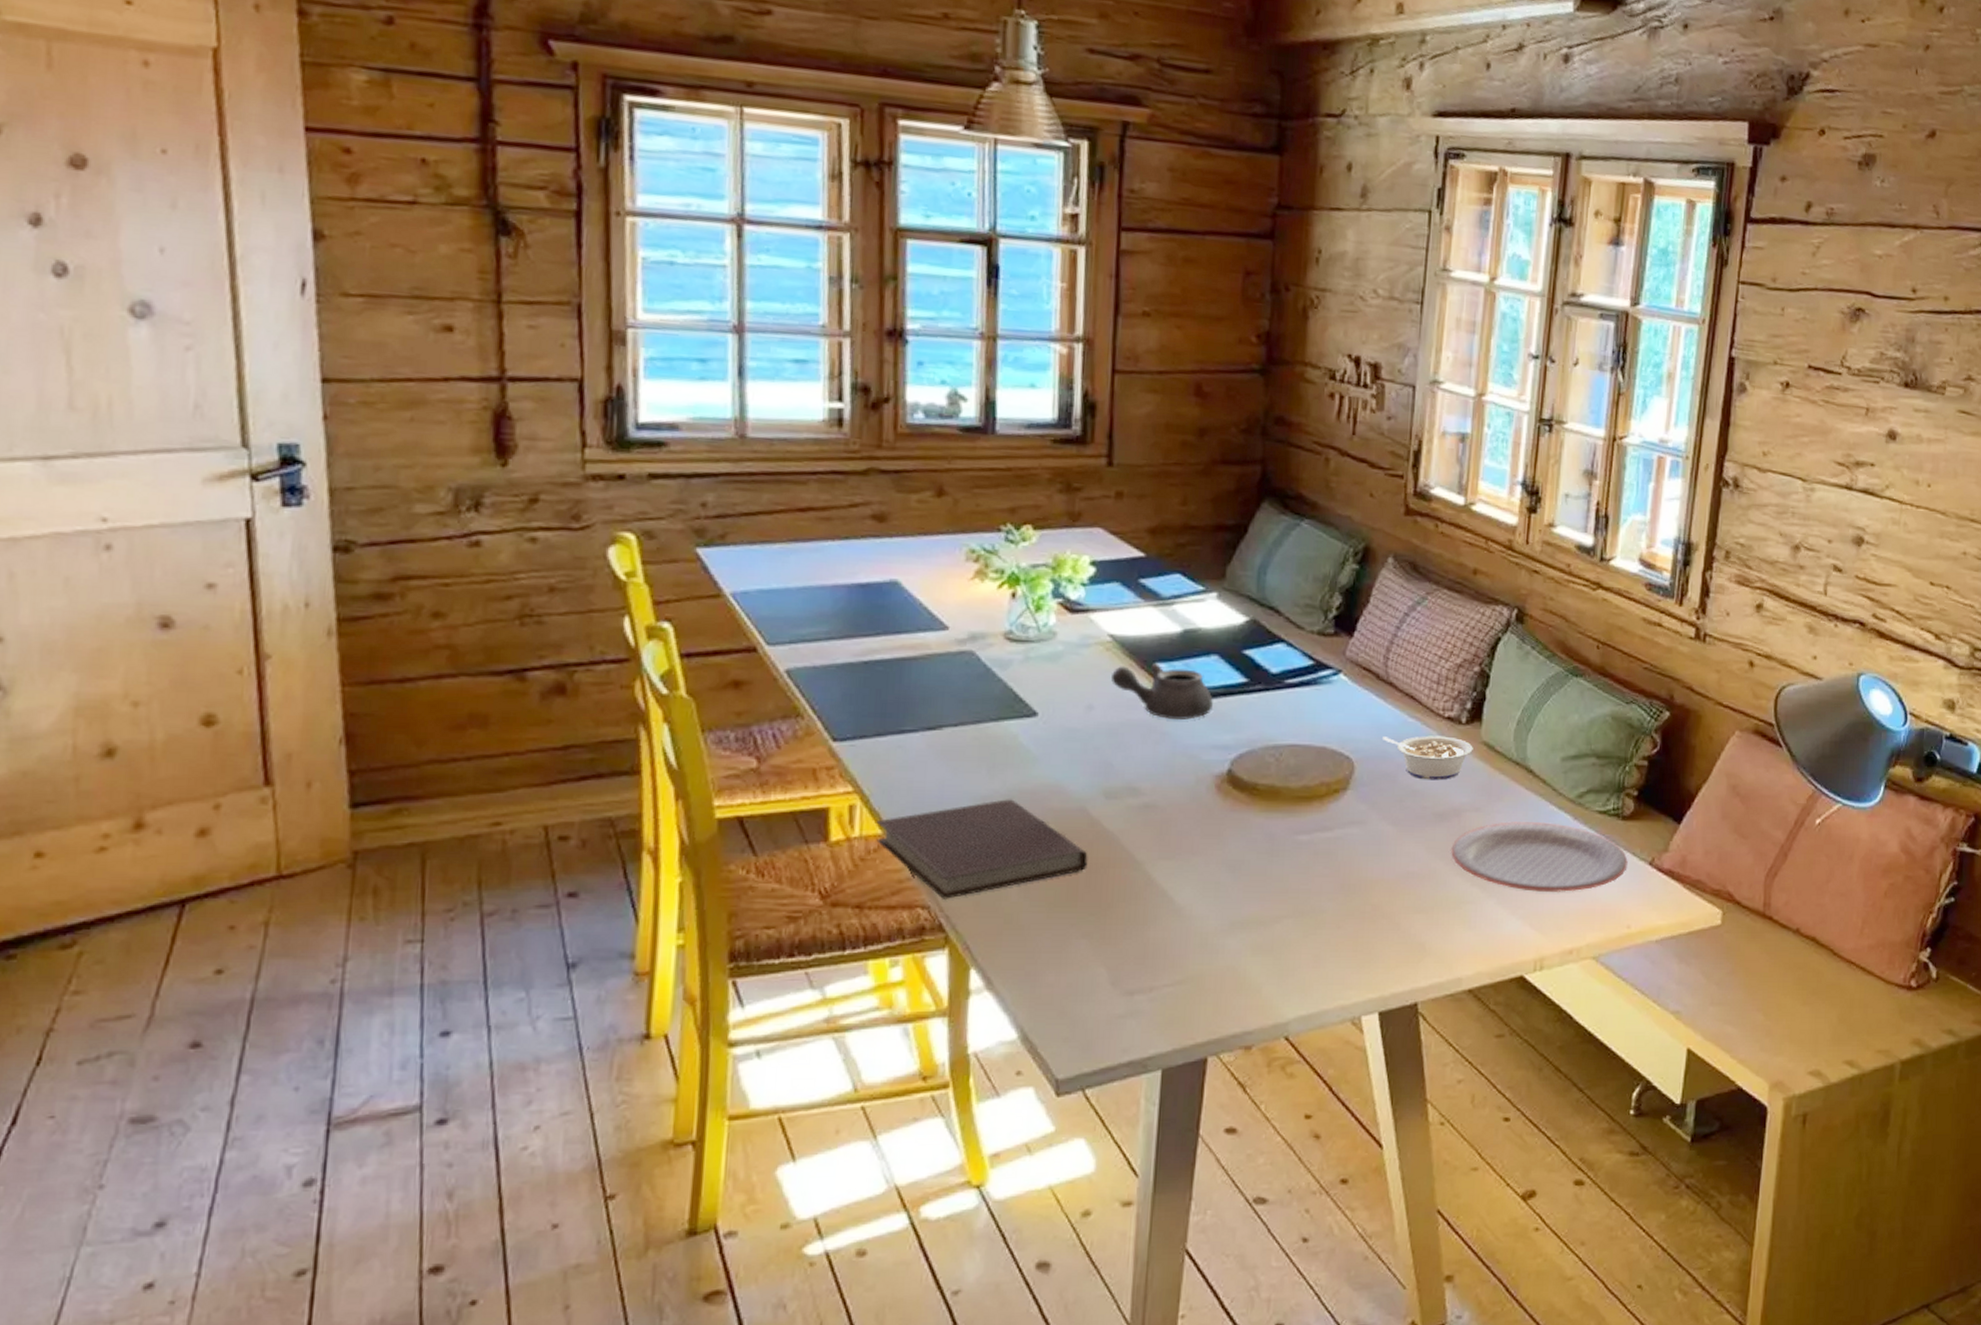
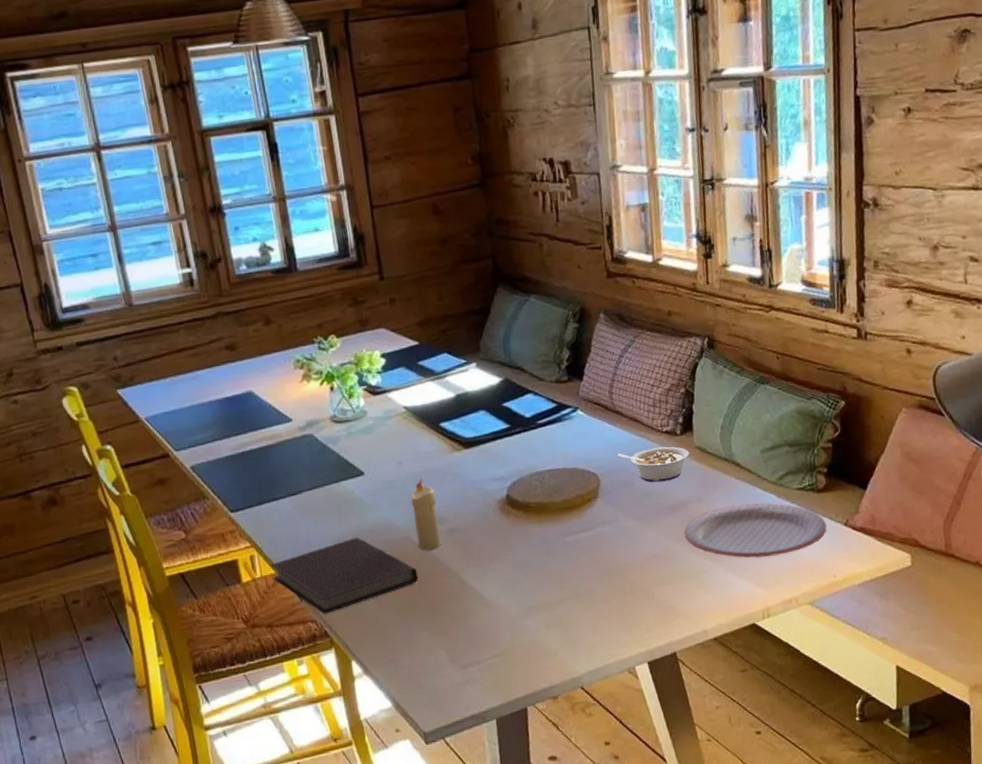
candle: none [1095,732,1132,830] -> present [411,479,442,551]
teapot: present [1111,663,1213,721] -> none [411,423,487,464]

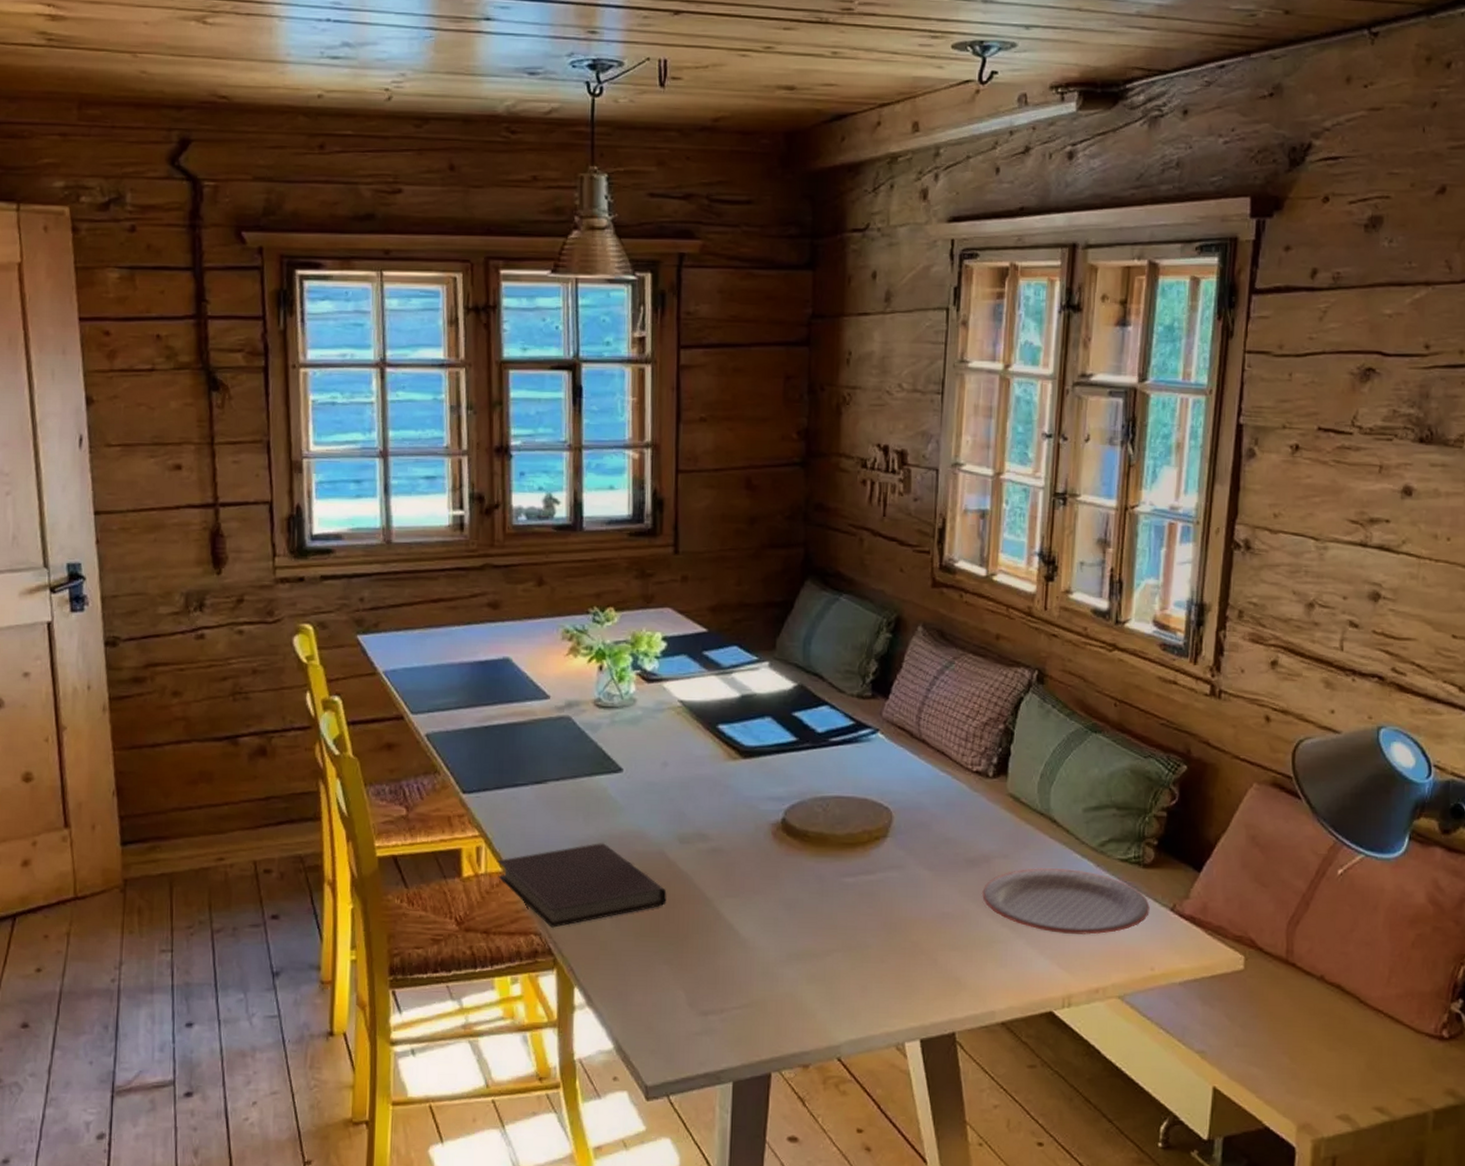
candle: present [411,479,442,551] -> none [671,786,701,871]
legume: present [618,446,689,483] -> none [917,788,1000,829]

